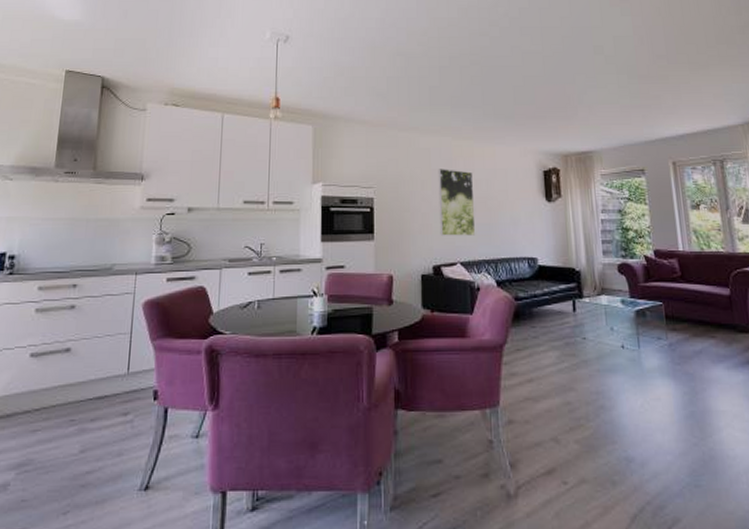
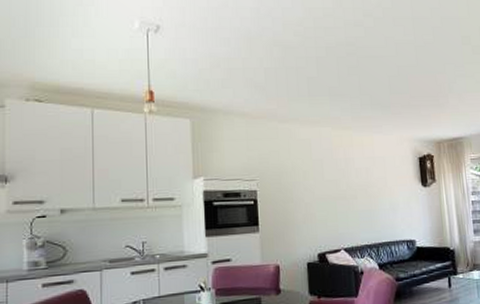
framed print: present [438,169,476,236] -> none [319,159,358,224]

